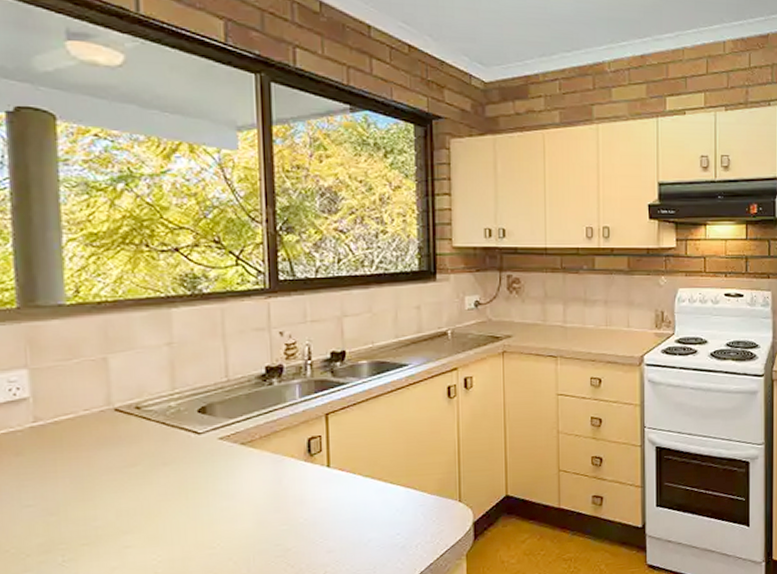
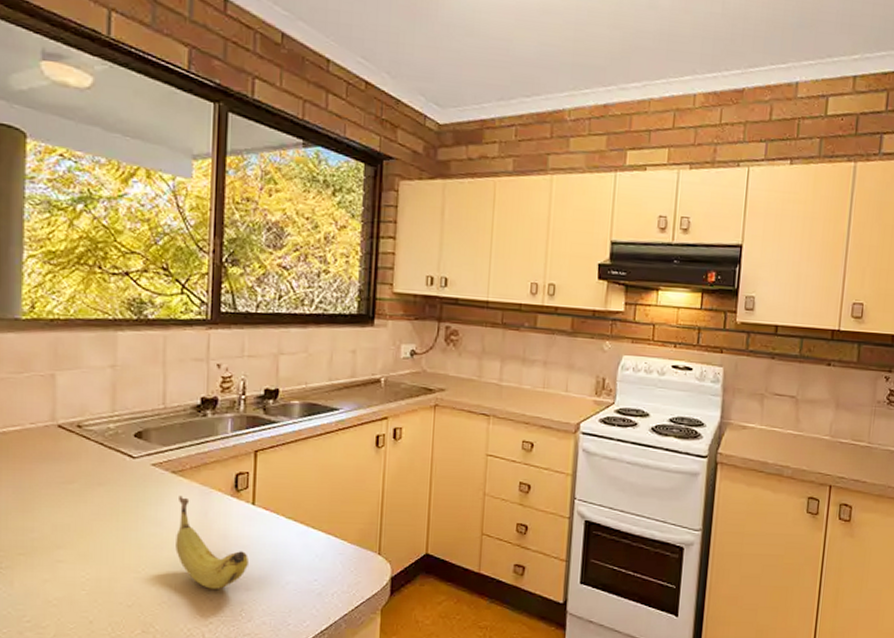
fruit: none [250,466,328,556] -> present [175,495,248,589]

